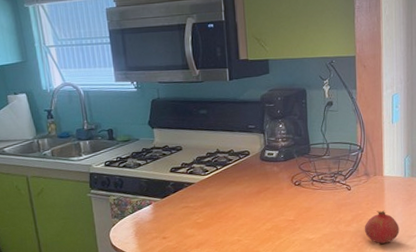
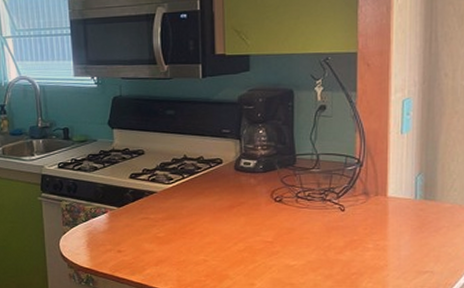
fruit: present [364,210,400,244] -> none [360,238,406,278]

